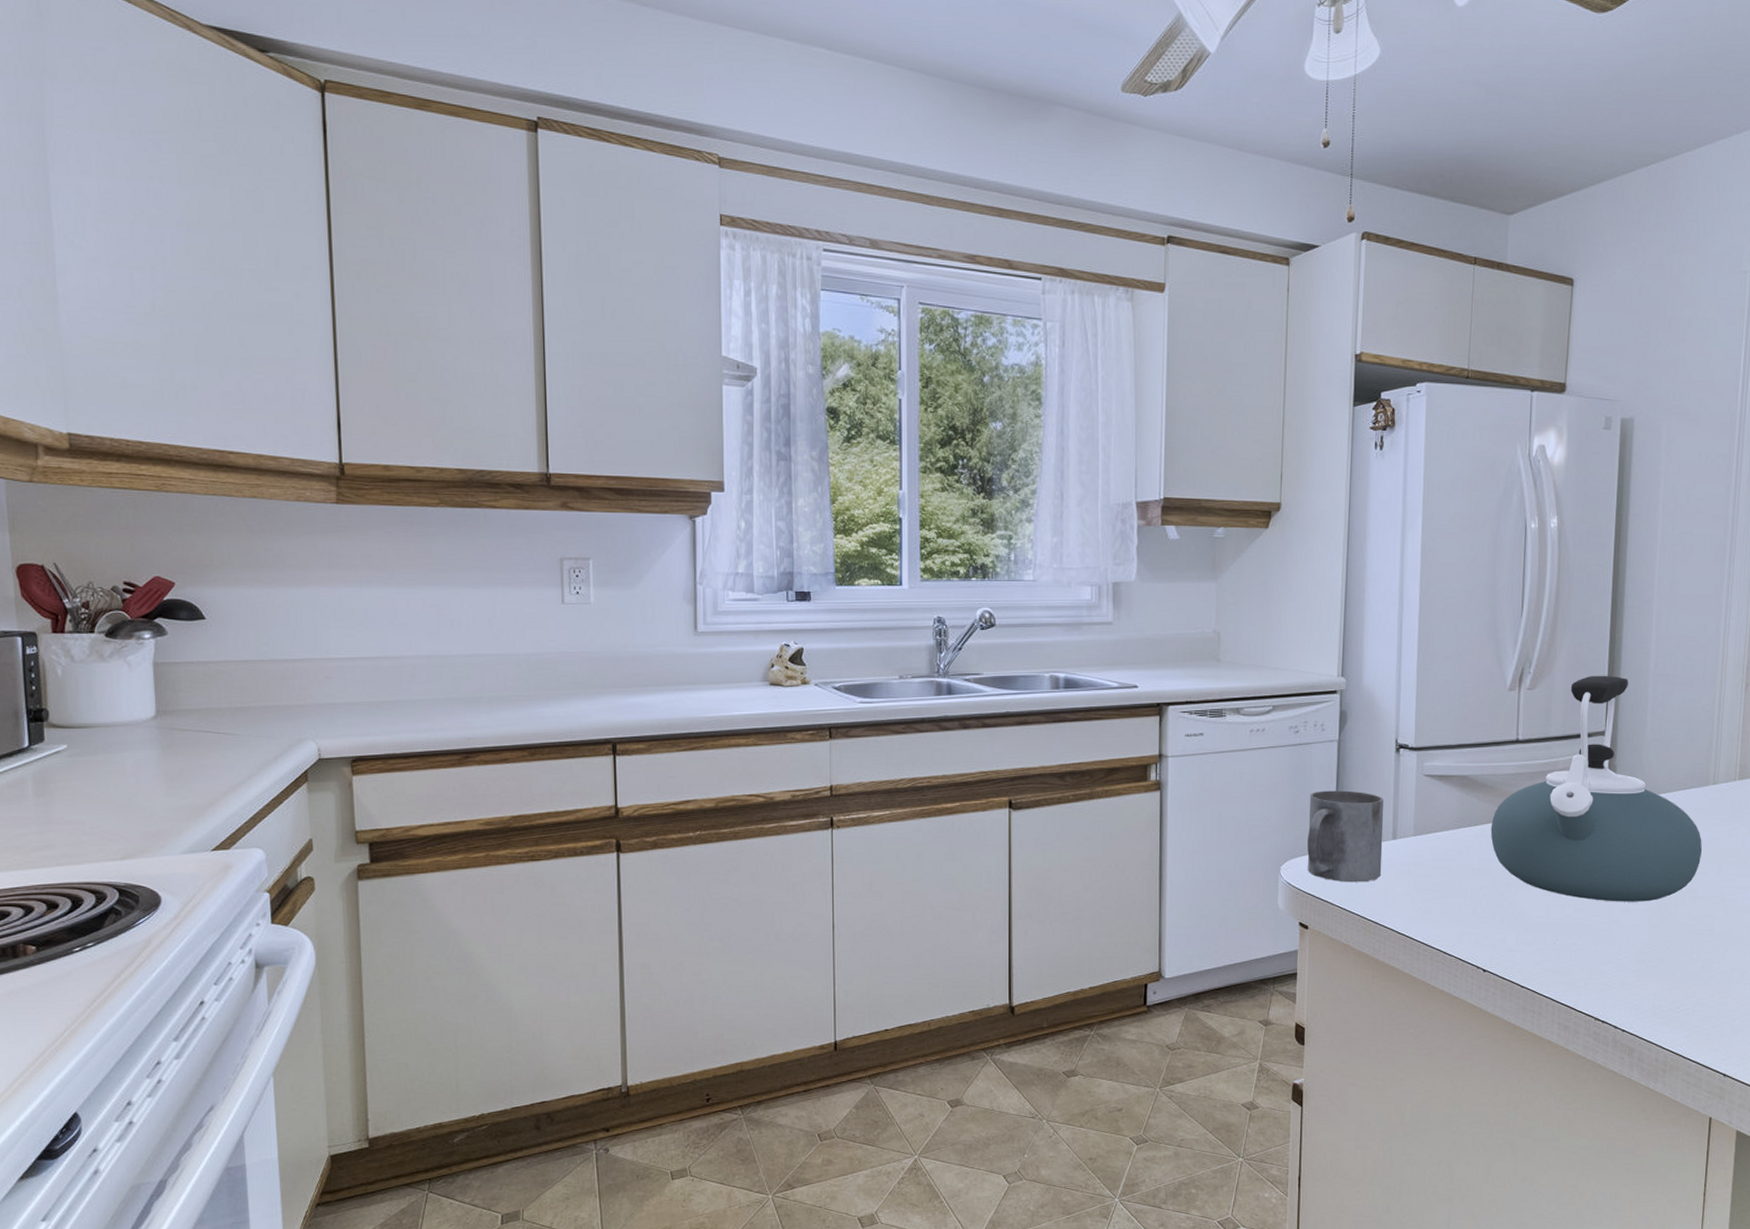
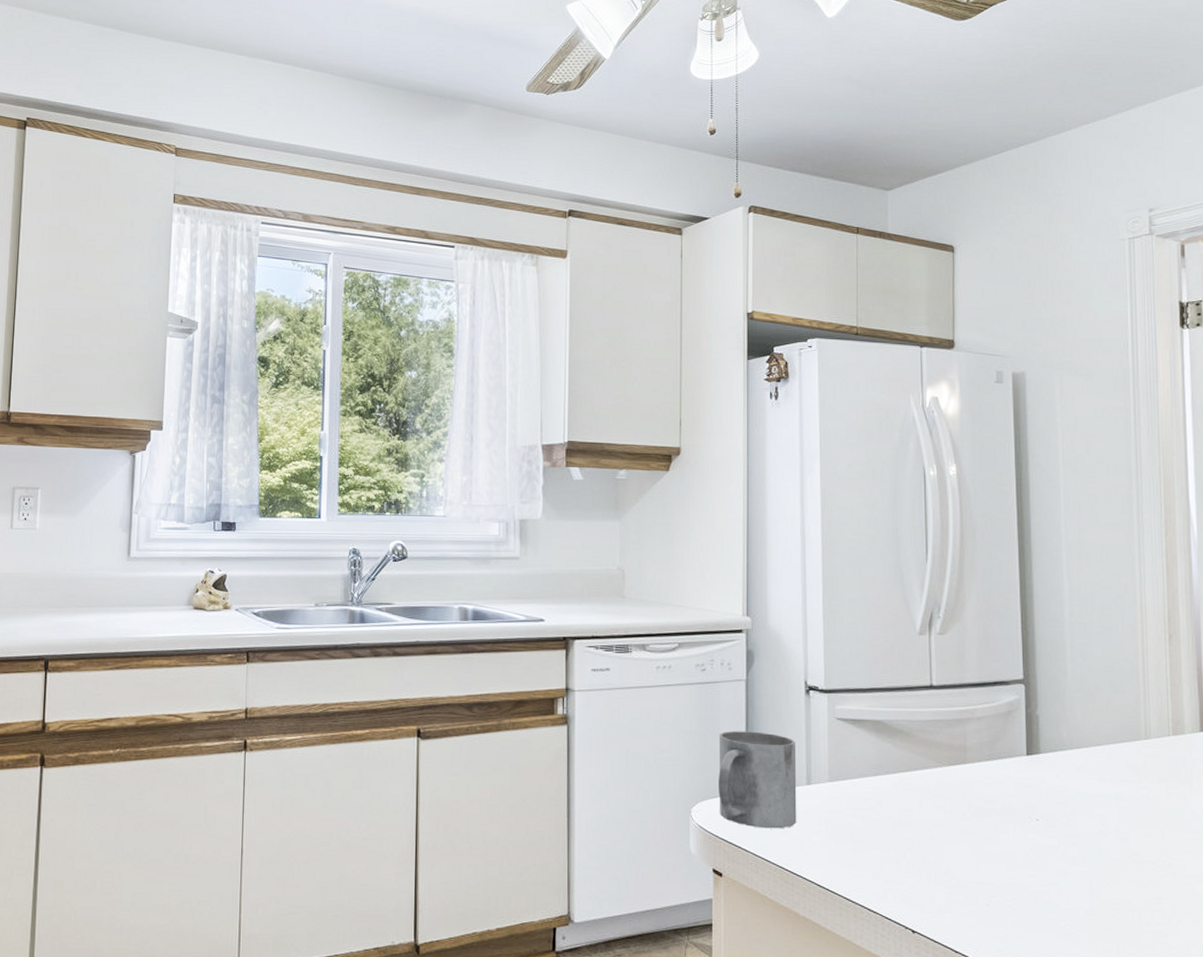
kettle: present [1490,675,1703,902] -> none [910,621,1142,864]

